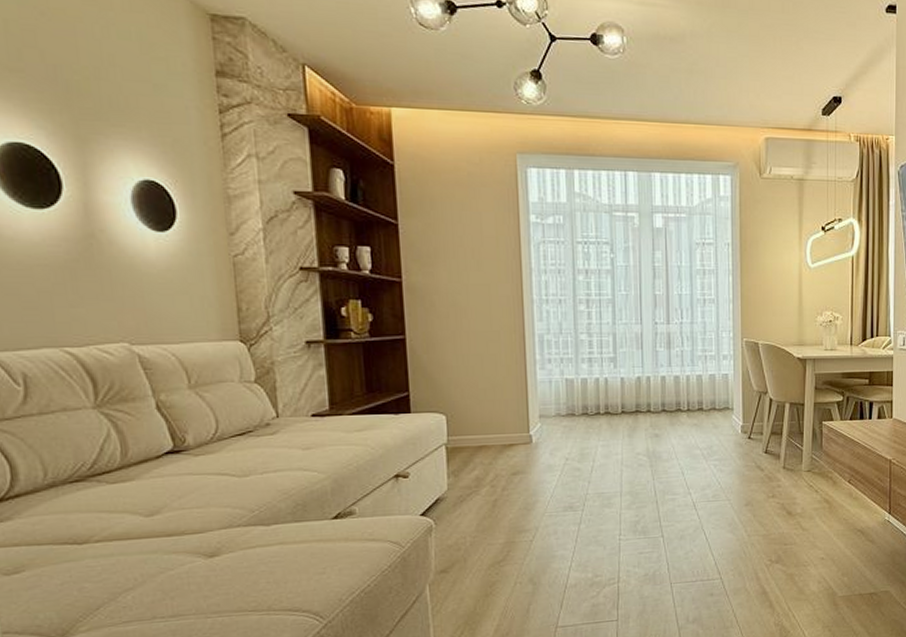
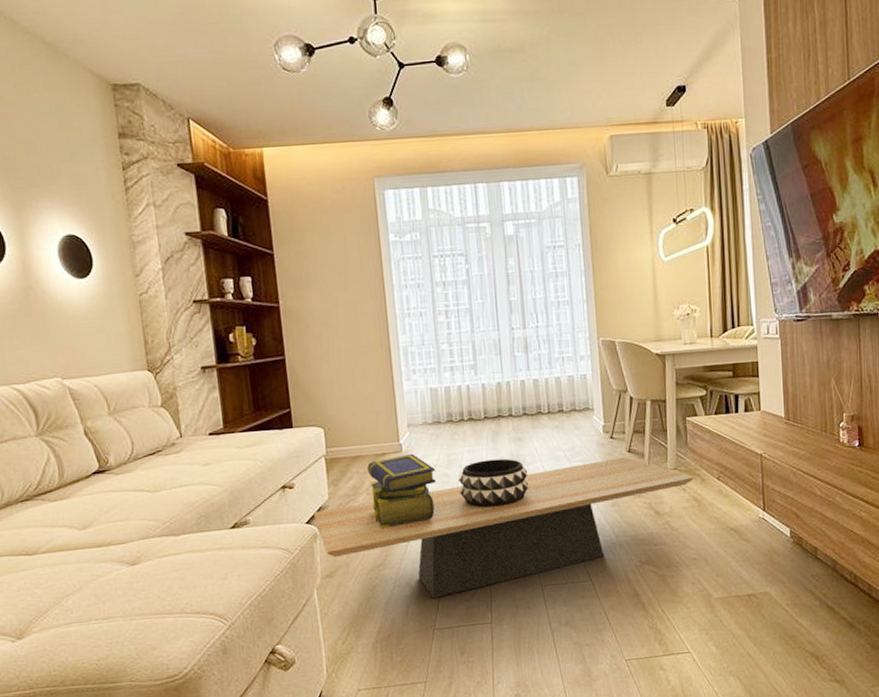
coffee table: none [430,458,826,595] -> present [313,457,694,598]
stack of books: none [493,445,567,523] -> present [367,453,436,529]
decorative bowl: none [591,454,664,504] -> present [459,458,529,508]

